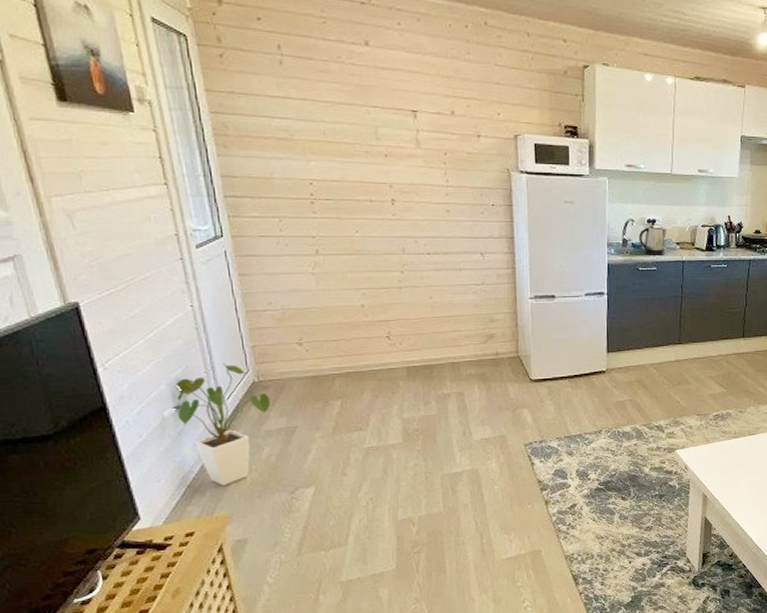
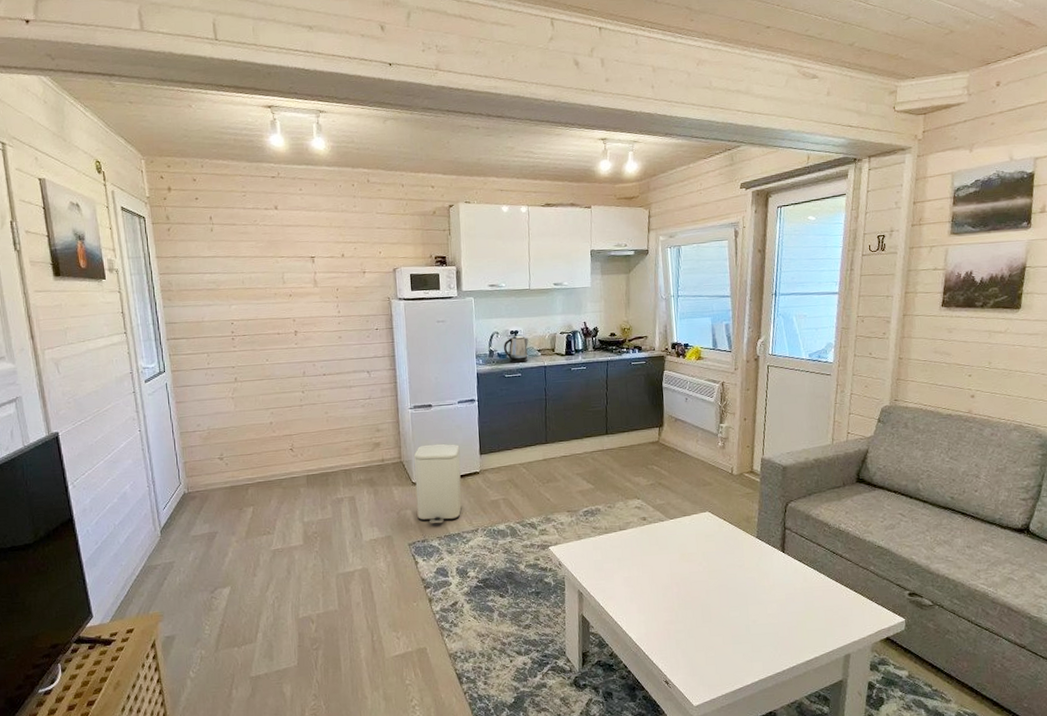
house plant: present [173,363,271,485] -> none [122,478,197,586]
pedal bin: none [533,338,586,424] -> present [414,443,462,524]

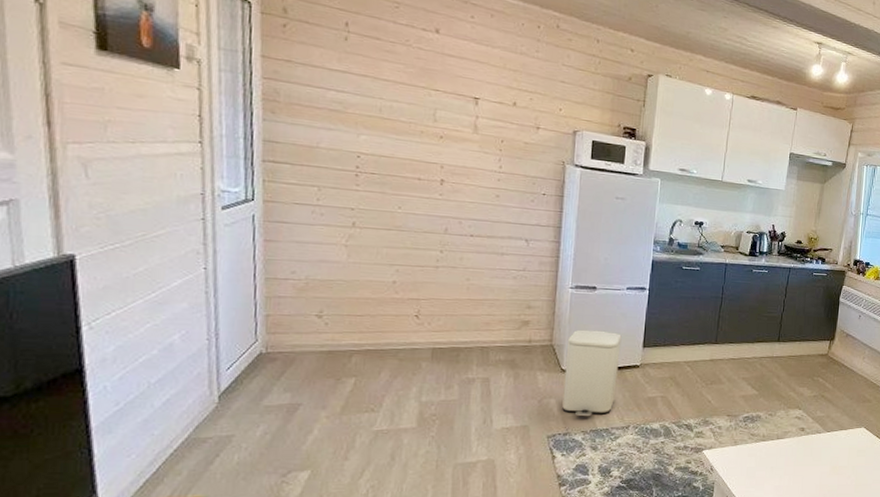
kettle: present [503,335,528,364] -> none [684,226,713,257]

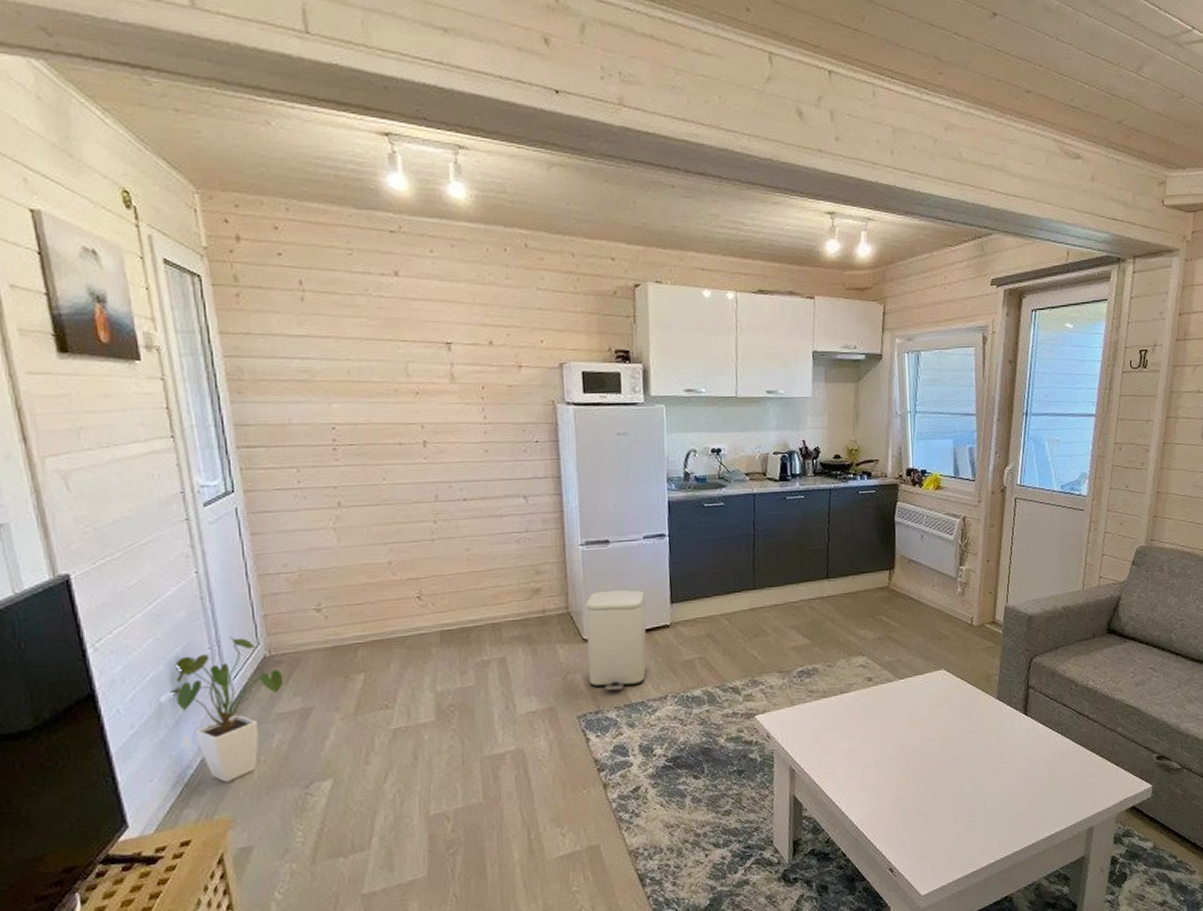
house plant: none [162,331,276,464] -> present [171,636,284,782]

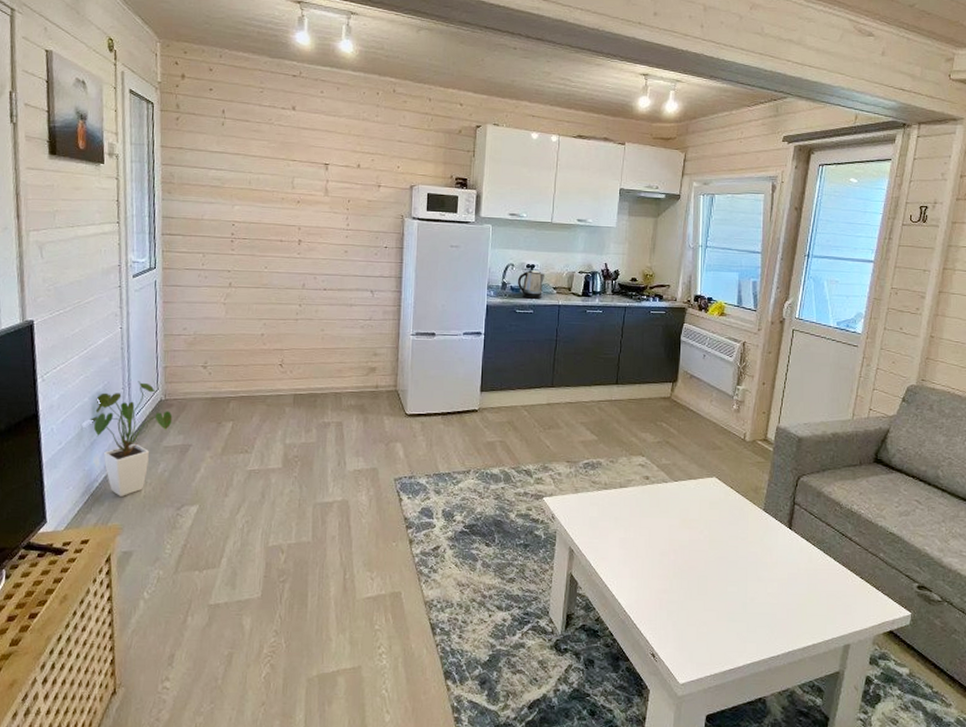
pedal bin: present [585,589,648,691] -> none [407,375,460,461]
kettle: none [702,454,734,490] -> present [517,269,544,300]

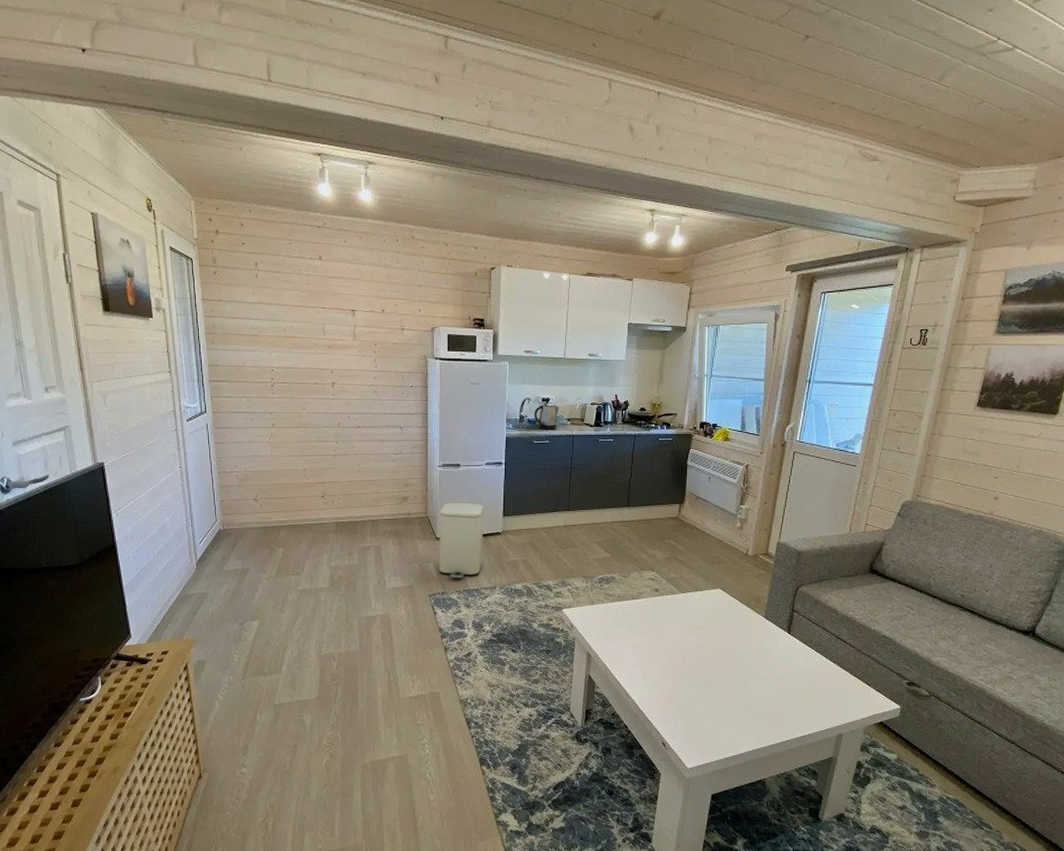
house plant: present [91,381,173,496] -> none [161,514,231,614]
pedal bin: none [407,375,460,461] -> present [439,502,484,579]

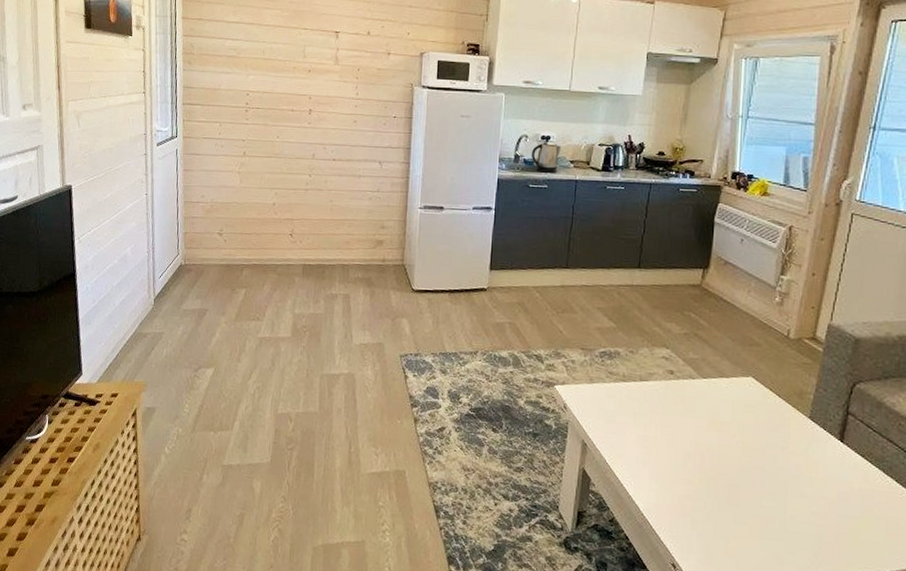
pedal bin: present [439,502,484,579] -> none [413,250,469,339]

